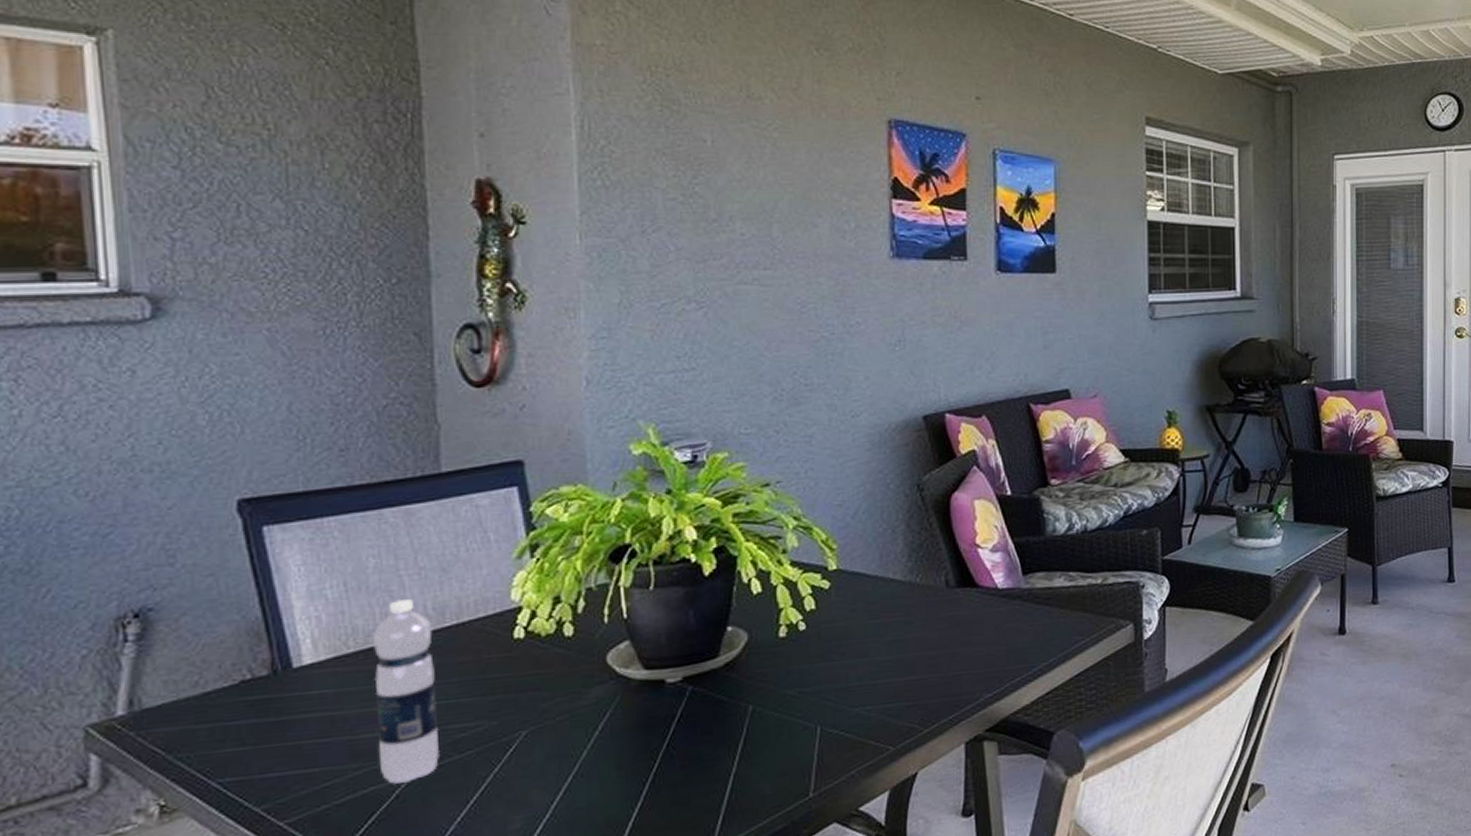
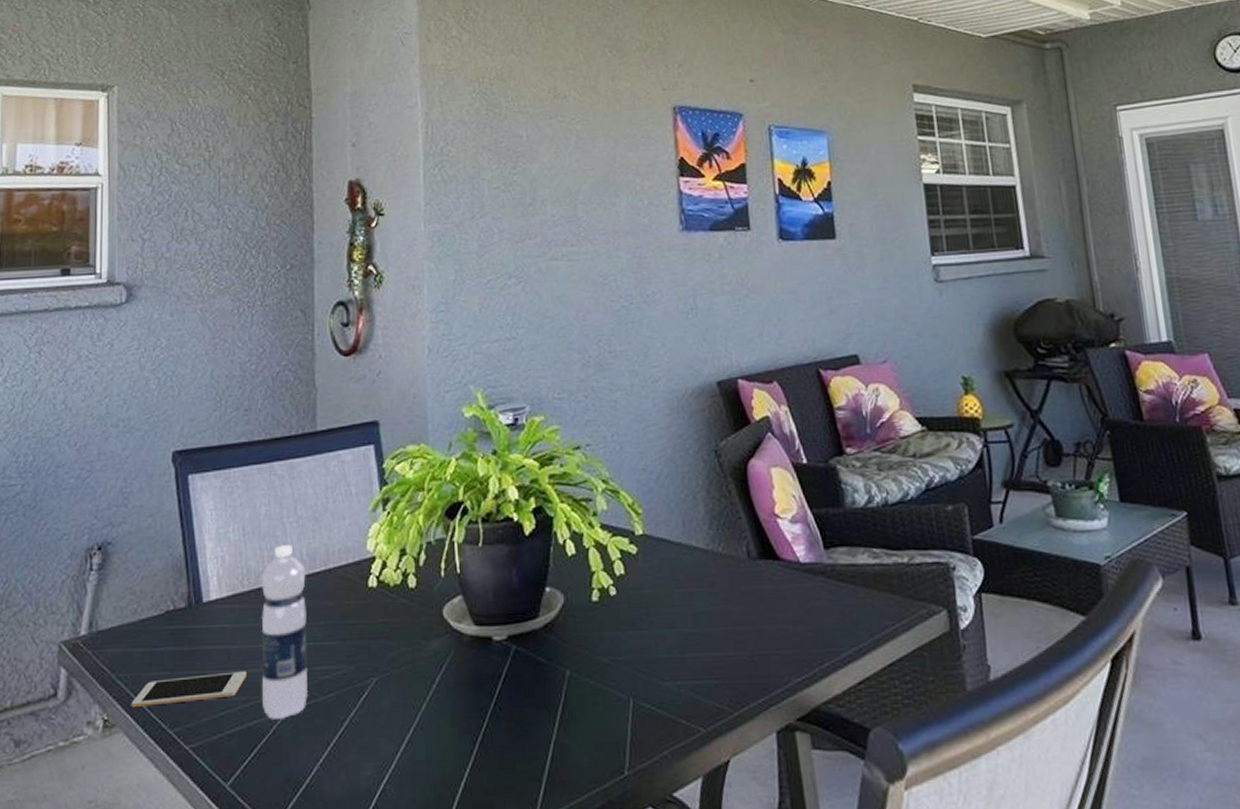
cell phone: none [198,737,358,790] -> present [131,671,246,708]

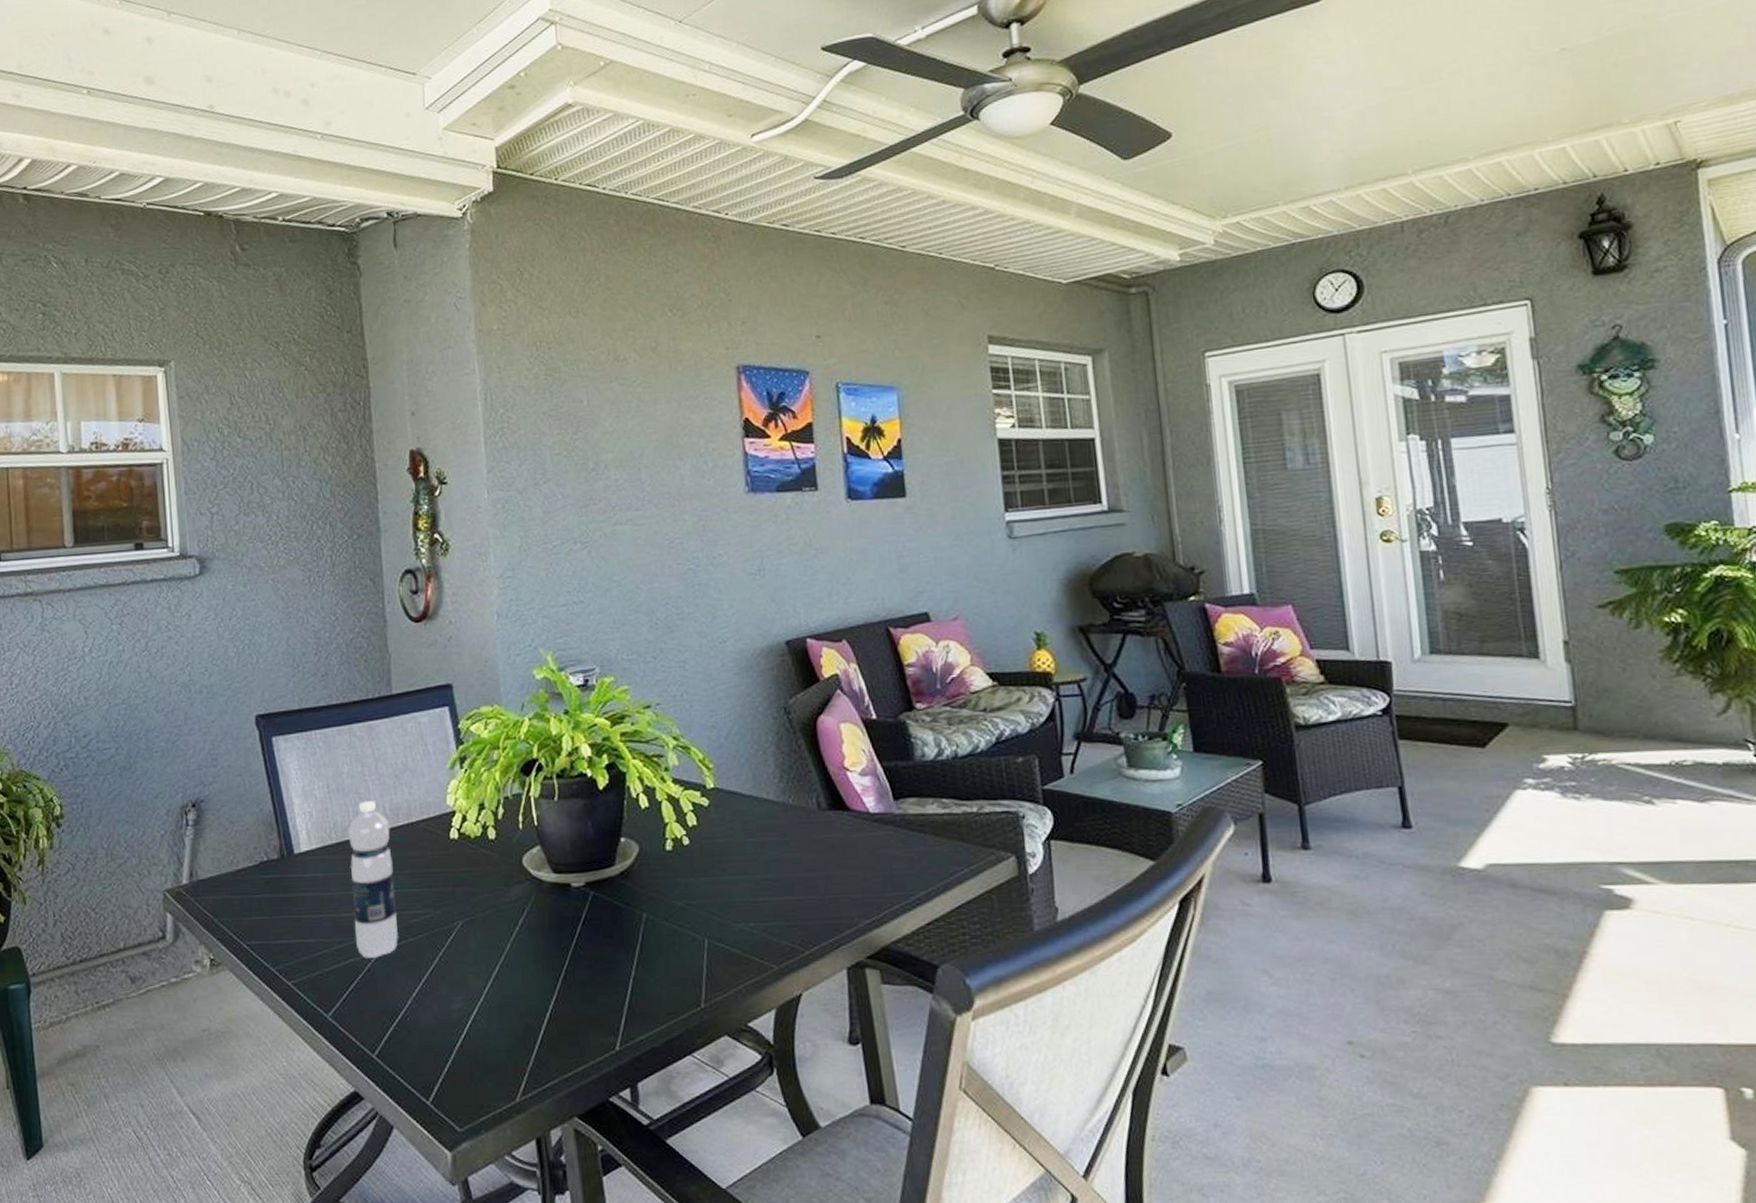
cell phone: present [131,671,246,708] -> none [234,915,340,949]

